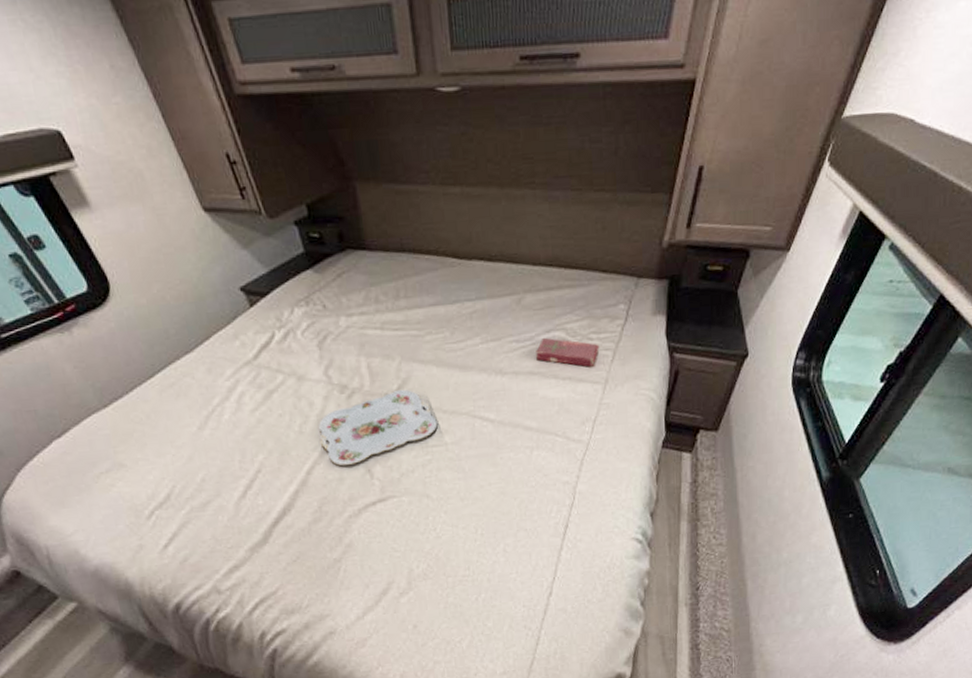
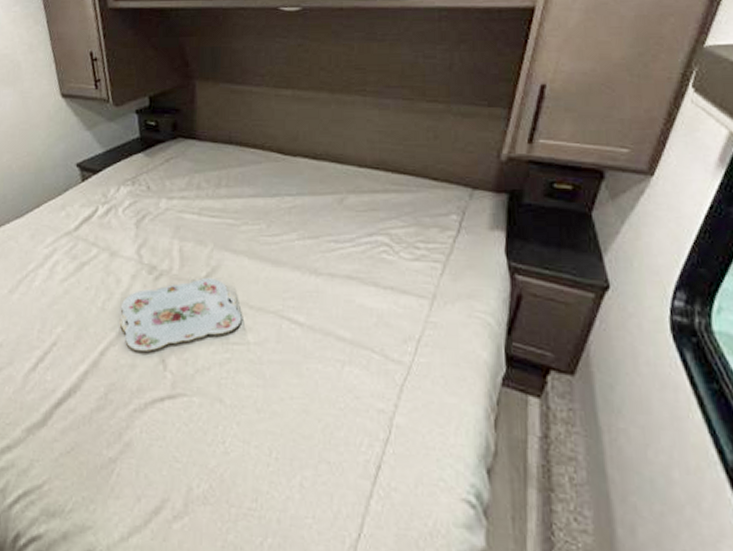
book: present [536,337,600,367] -> none [356,240,427,279]

